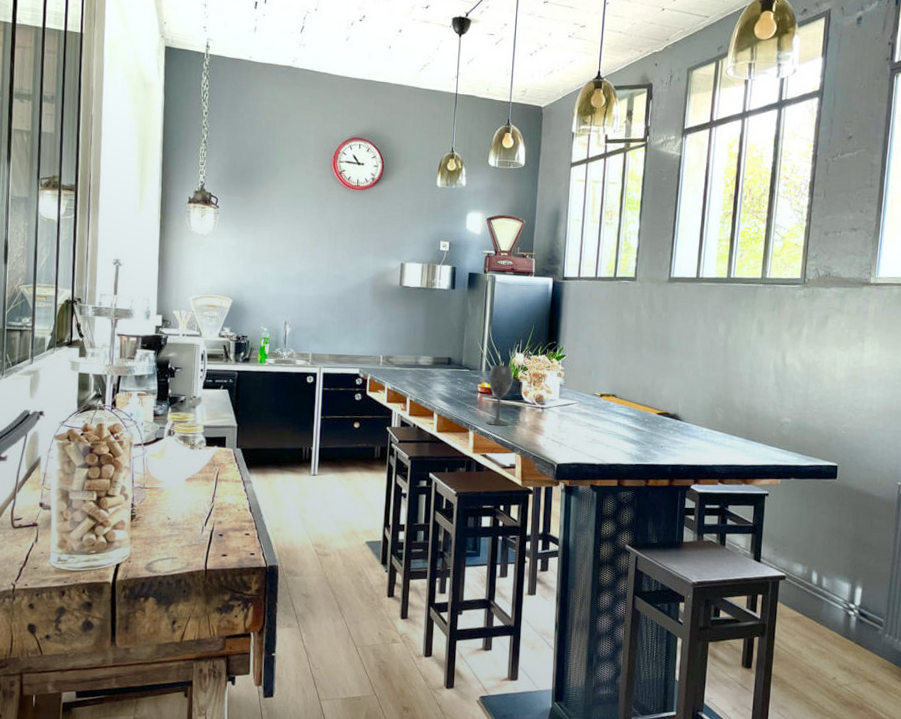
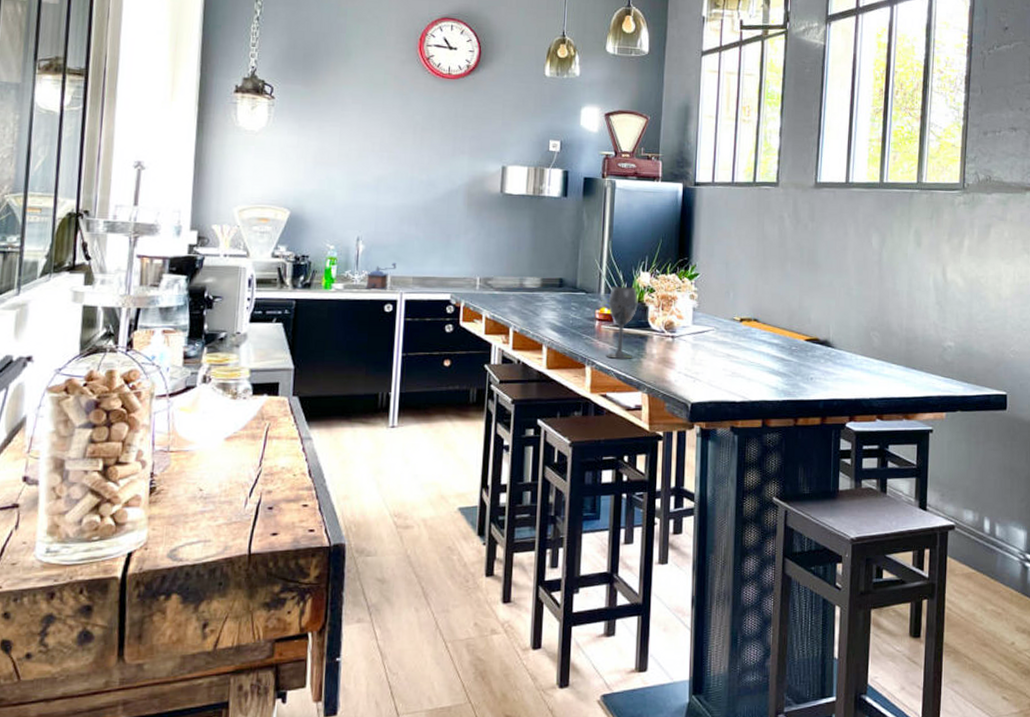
coffee grinder: none [291,342,316,365] -> present [365,262,397,290]

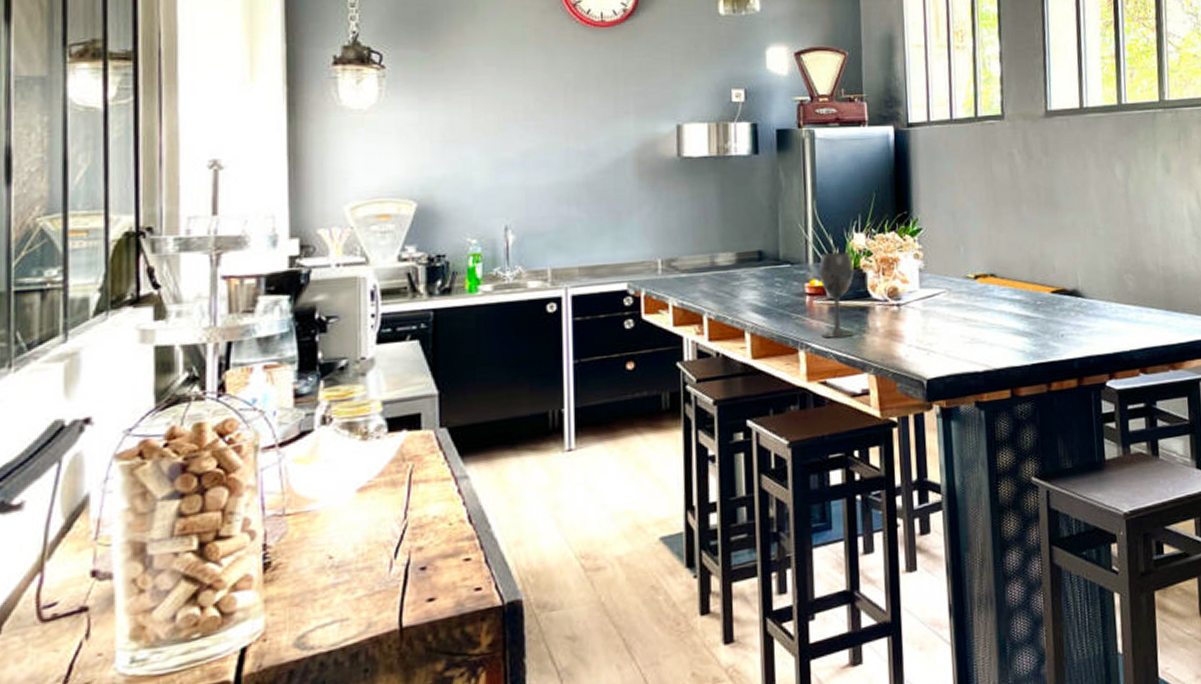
coffee grinder: present [365,262,397,290] -> none [519,251,557,288]

